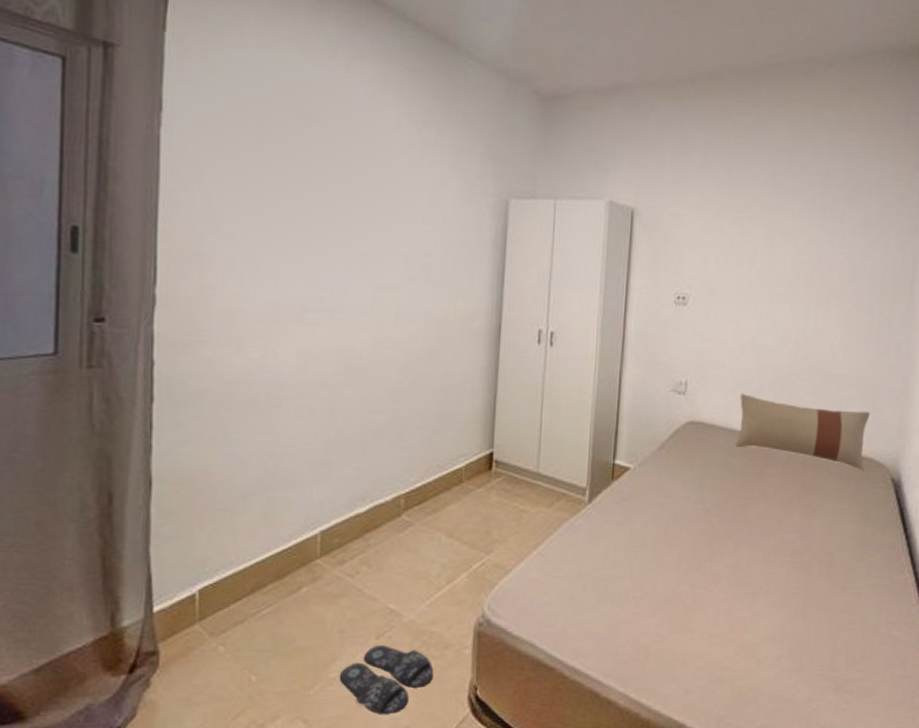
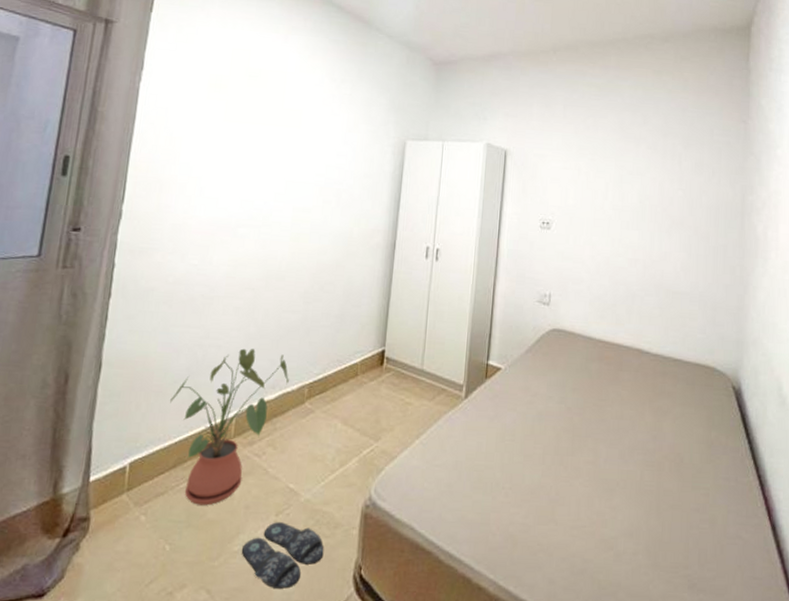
house plant: none [240,456,381,632] -> present [170,348,289,506]
pillow: present [736,393,871,470] -> none [593,305,711,378]

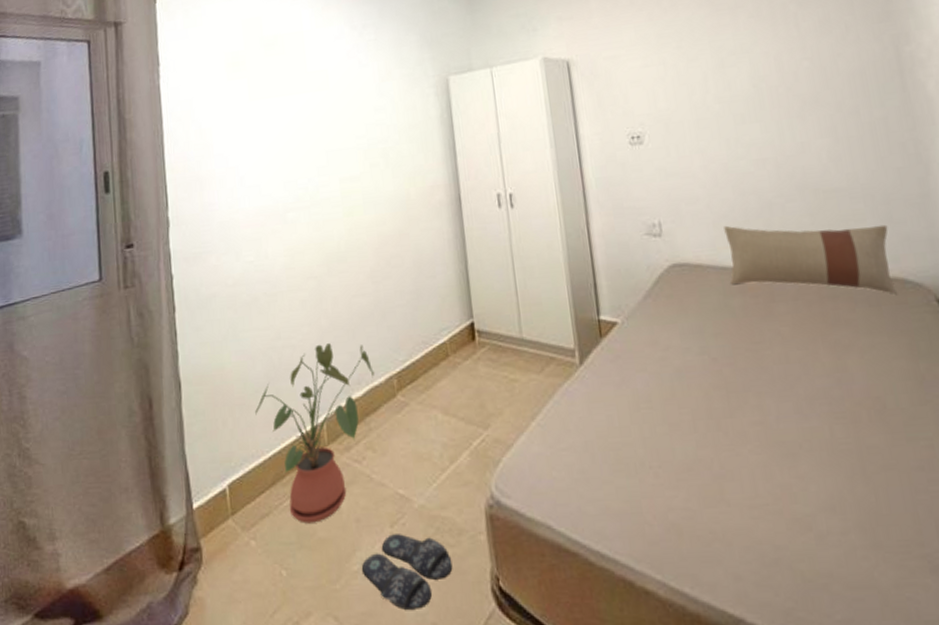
pillow: none [593,305,711,378] -> present [724,224,897,294]

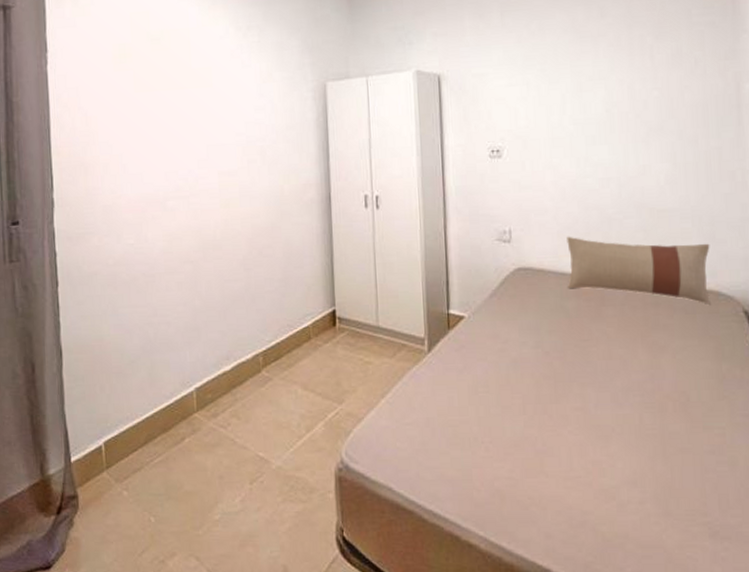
house plant: present [255,343,374,524] -> none [131,322,242,478]
slippers: present [361,534,453,610] -> none [222,490,303,553]

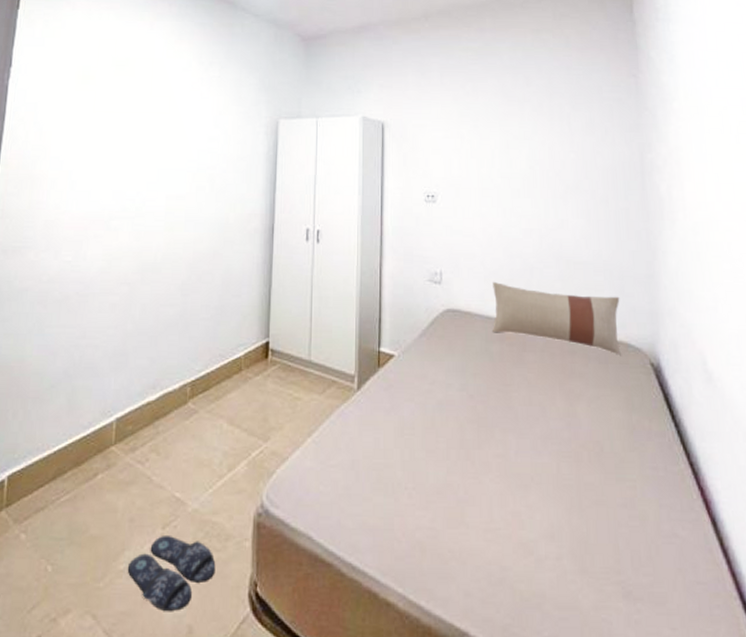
slippers: none [222,490,303,553] -> present [127,536,216,611]

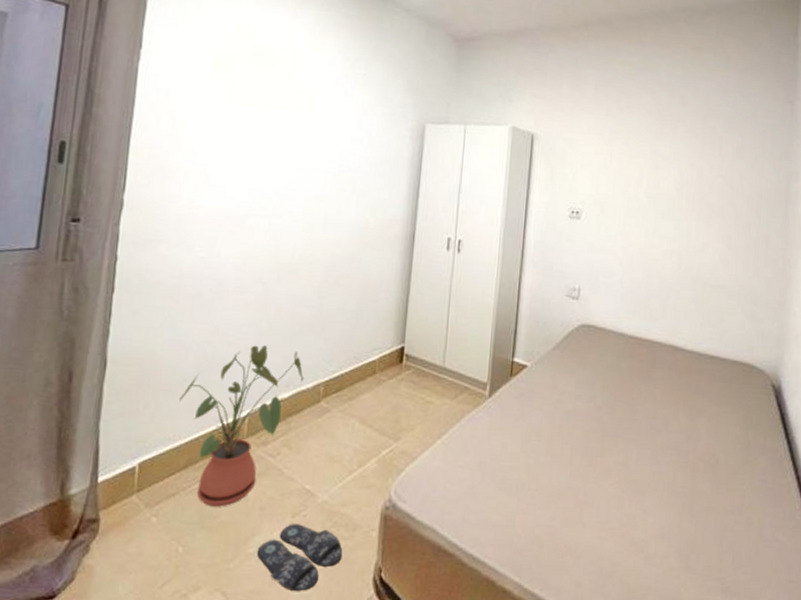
house plant: none [48,347,170,520] -> present [179,345,304,507]
pillow: present [493,281,621,355] -> none [625,299,750,376]

